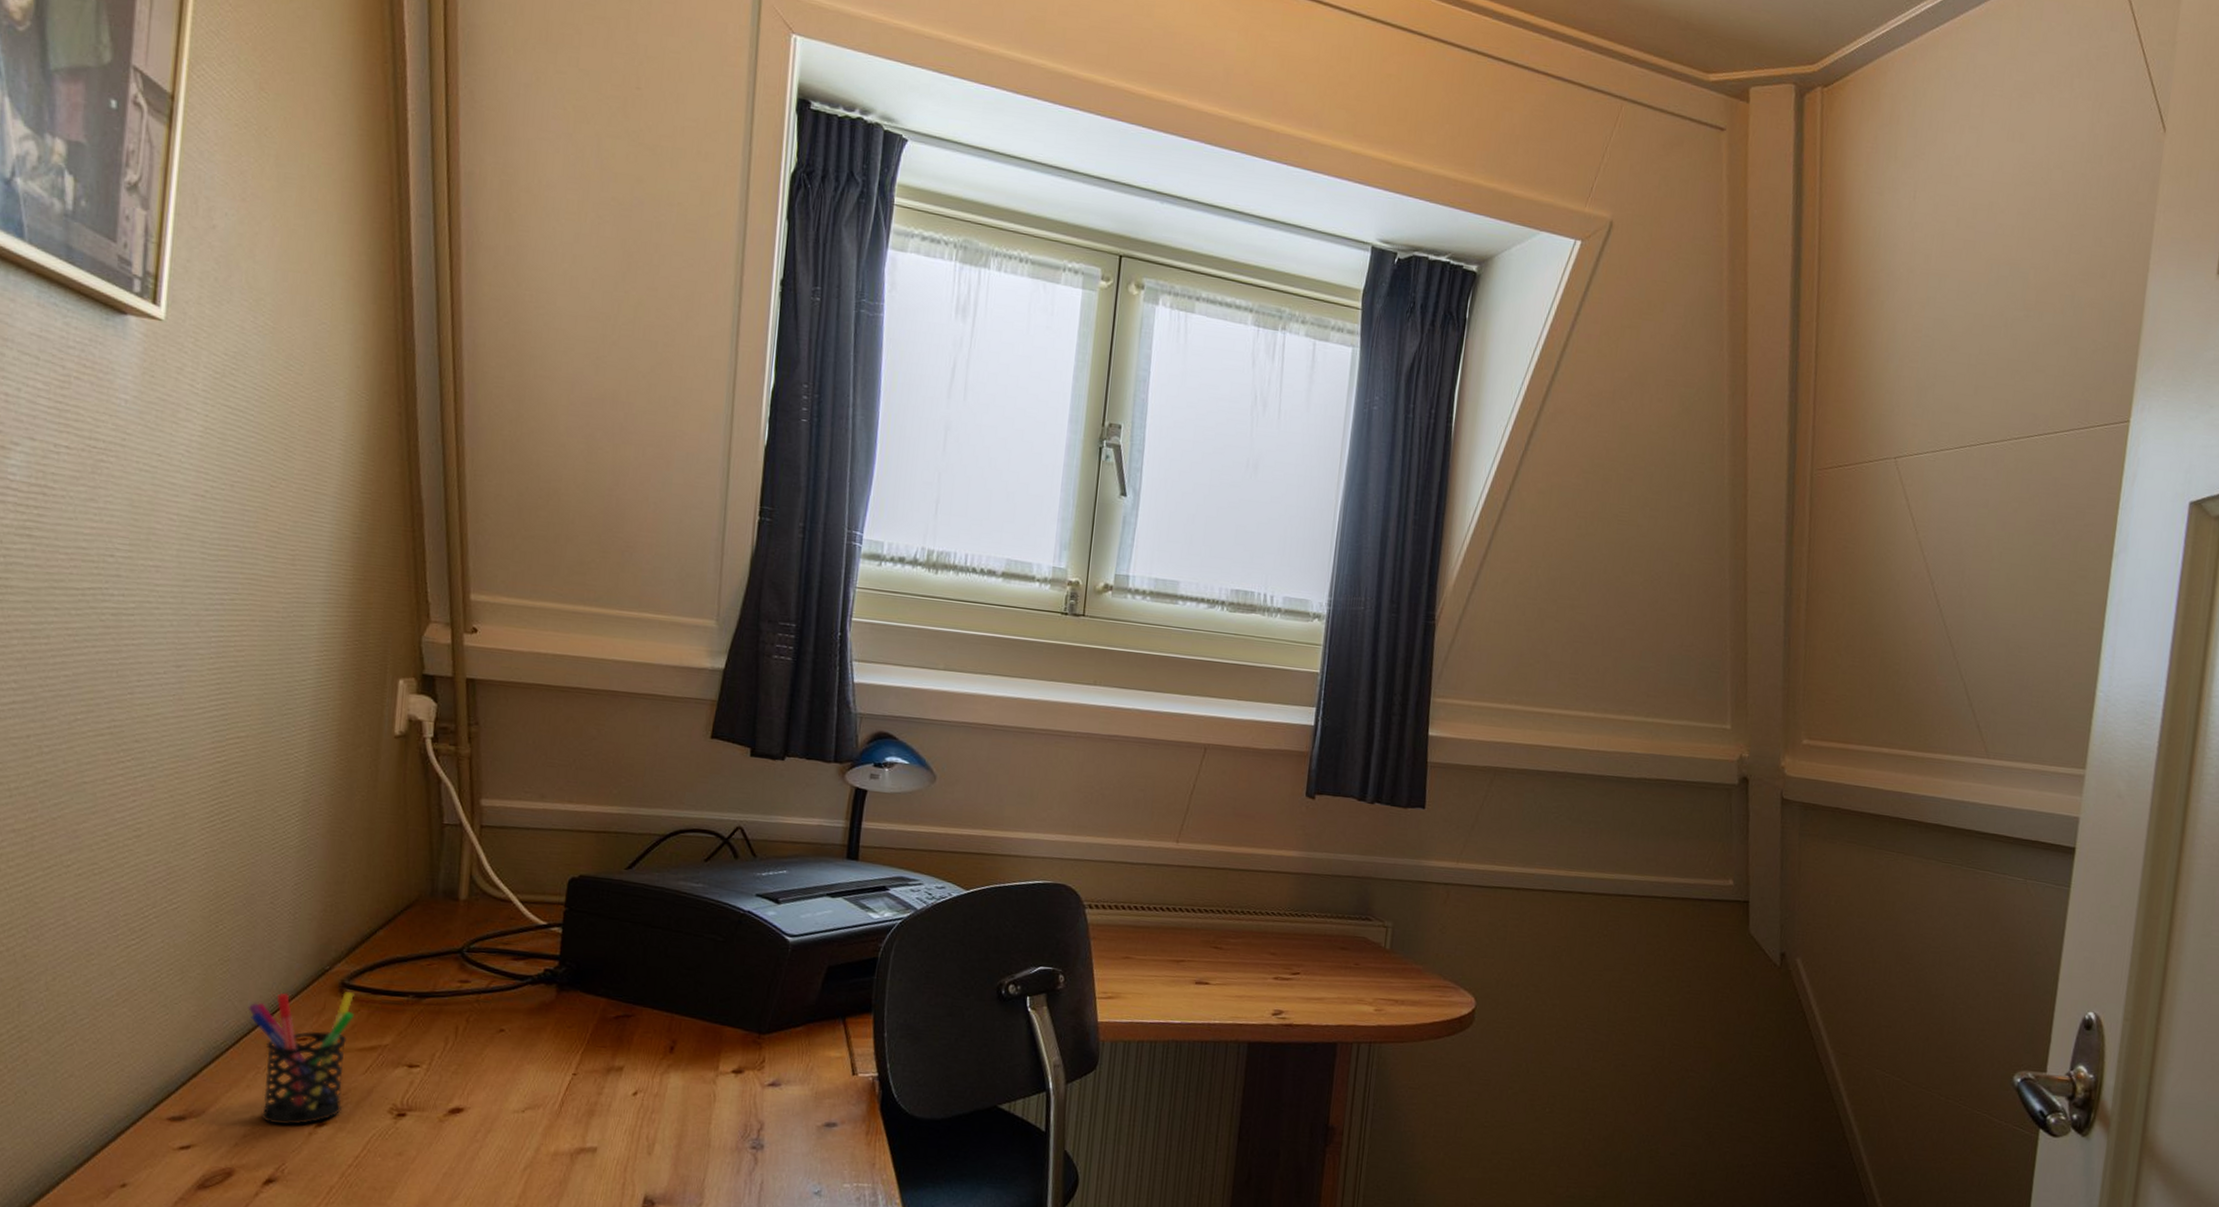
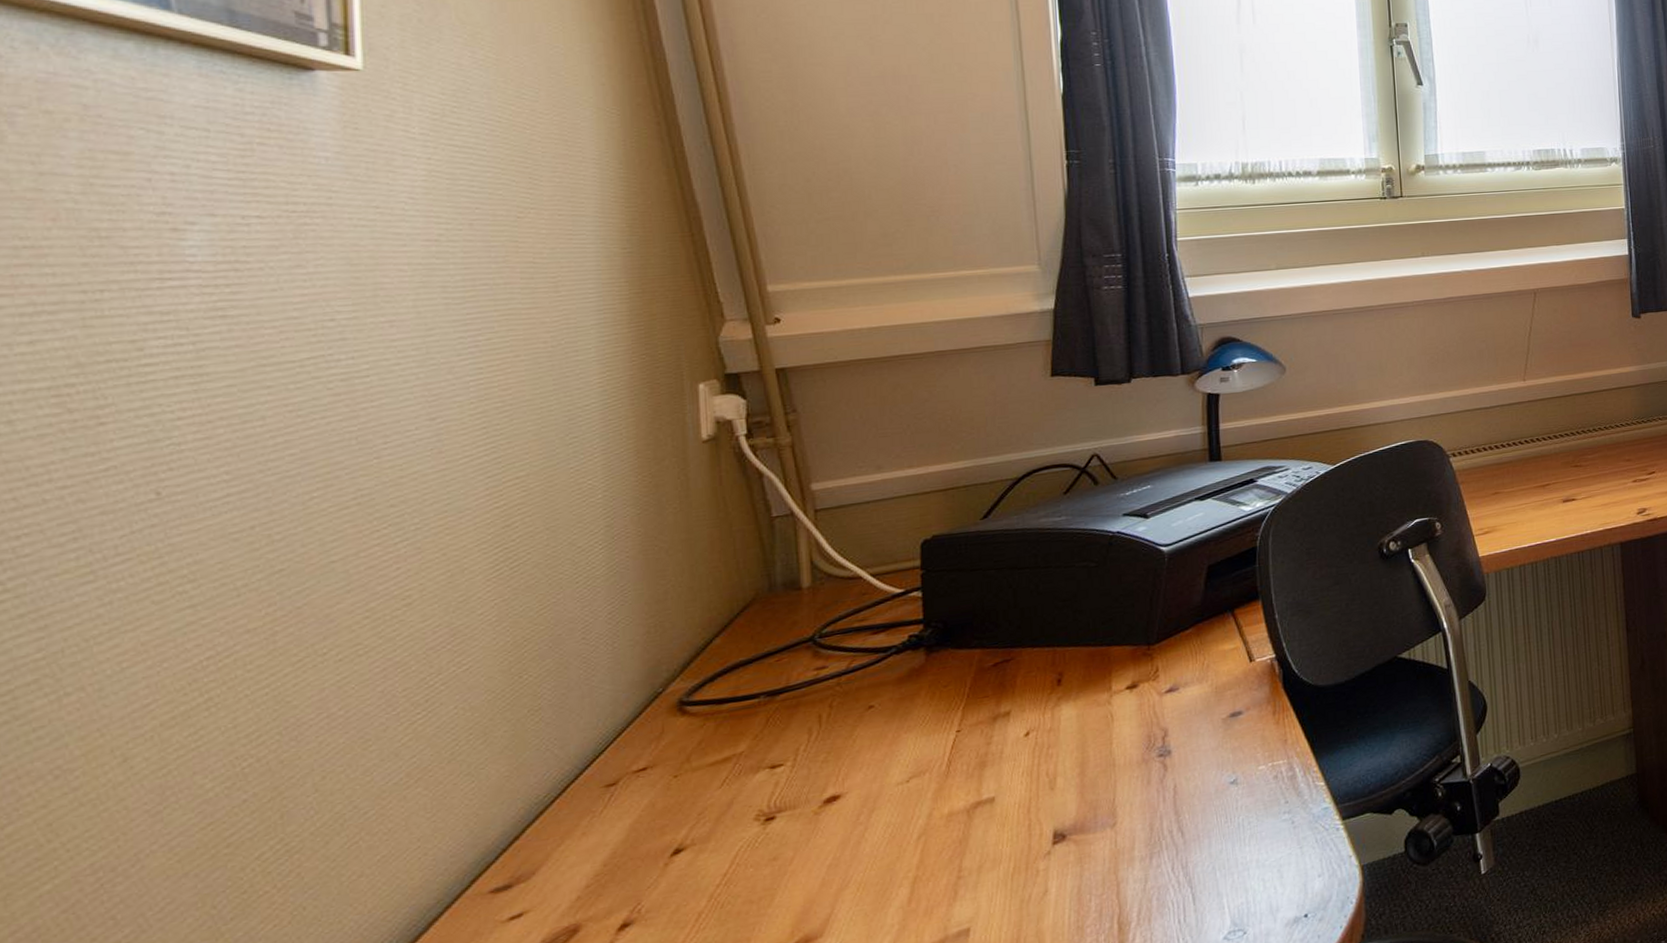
pen holder: present [247,992,354,1125] -> none [571,708,701,865]

